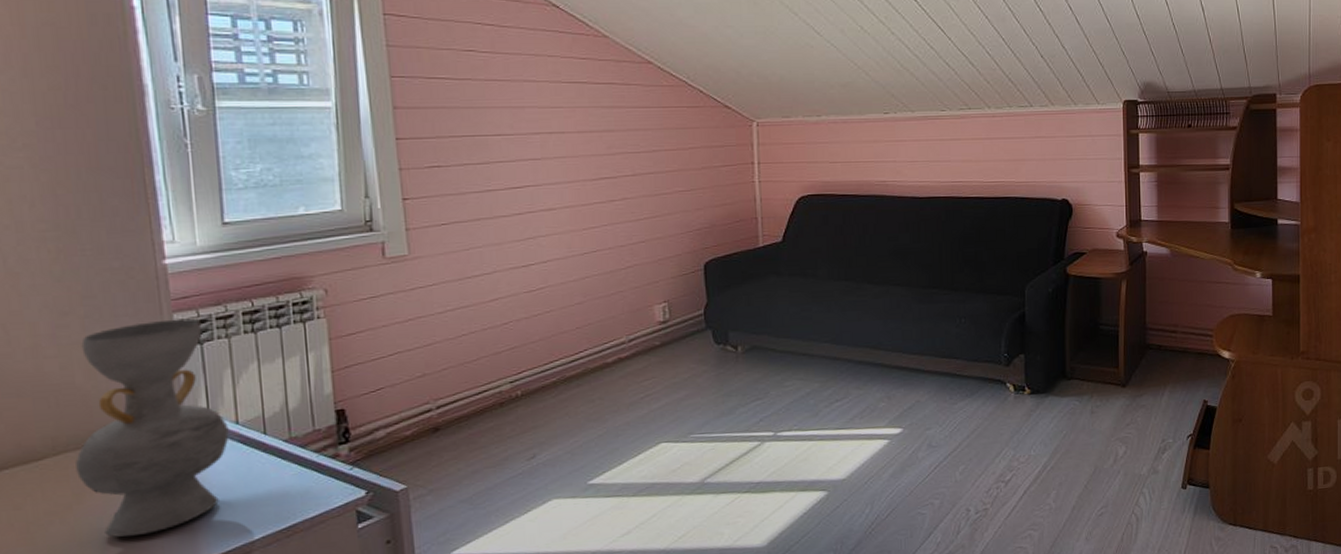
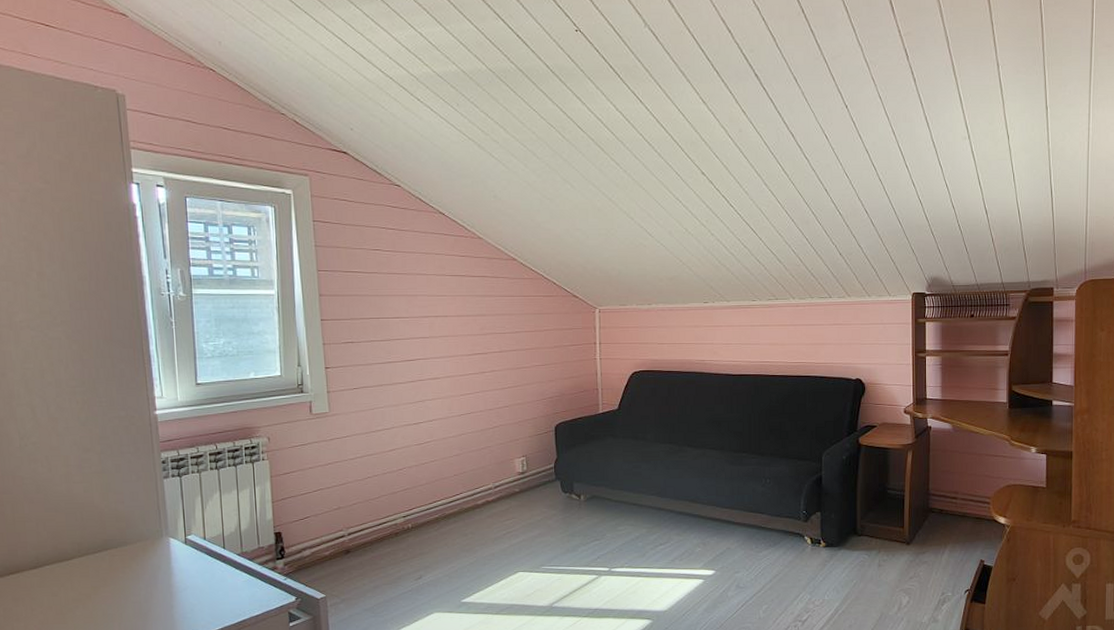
decorative vase: present [75,318,229,537] -> none [94,456,199,622]

